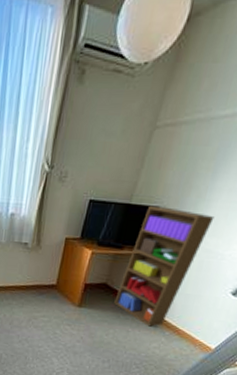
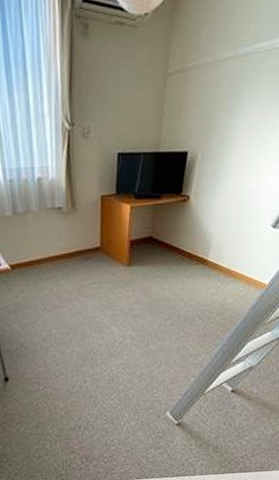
bookshelf: present [114,205,215,327] -> none [163,150,240,274]

